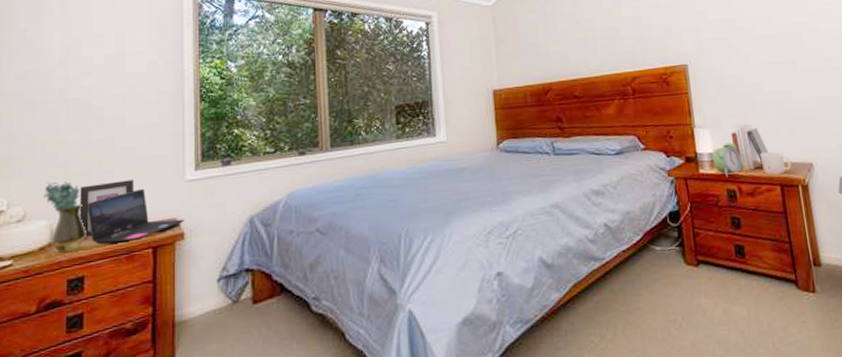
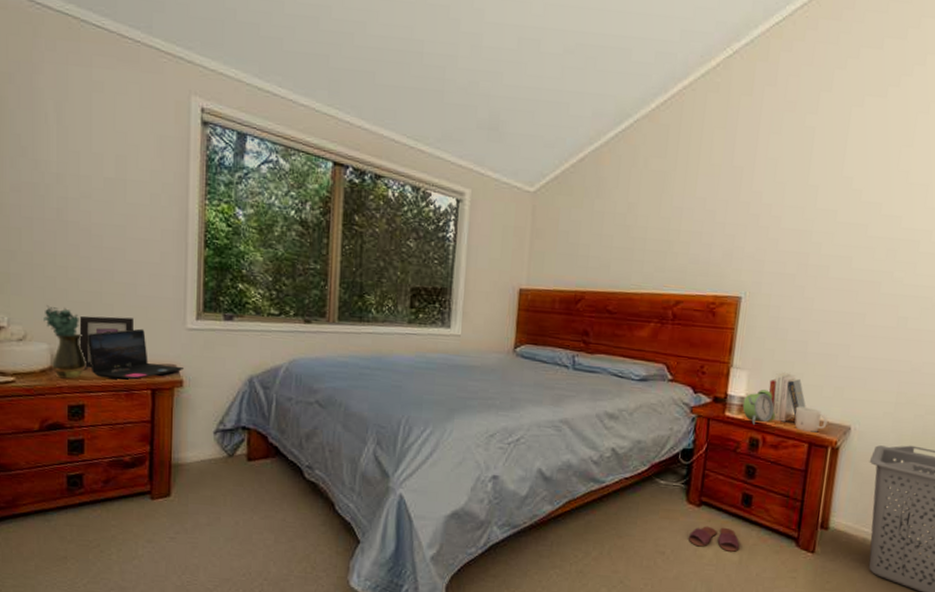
slippers: none [694,282,745,308] -> present [688,526,740,552]

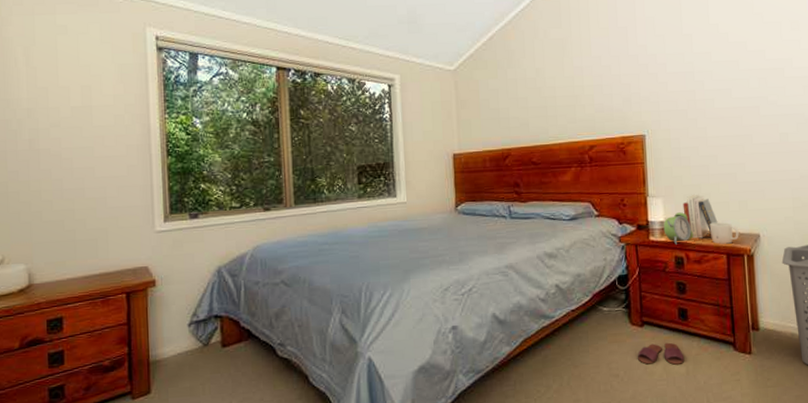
vase: present [44,305,86,379] -> none [20,228,63,295]
picture frame: present [79,315,133,369] -> none [54,229,106,282]
laptop: present [86,328,183,380] -> none [61,237,155,289]

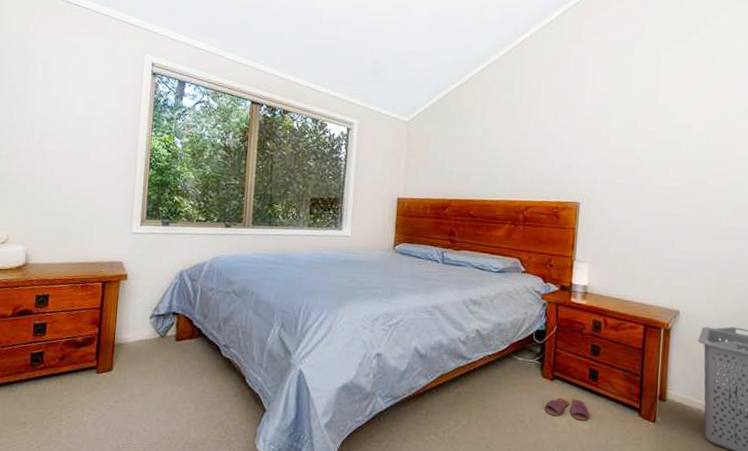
alarm clock: present [663,212,694,245] -> none [585,279,614,309]
books: present [683,194,718,239] -> none [607,264,640,307]
mug: present [709,222,739,244] -> none [630,293,659,316]

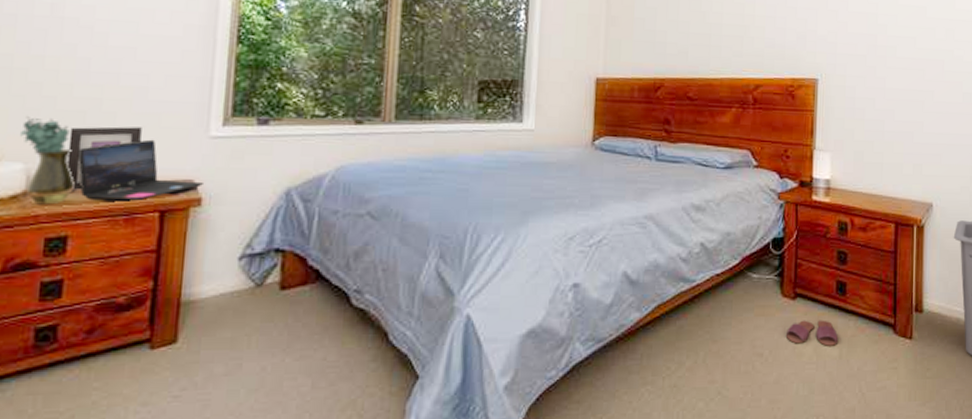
vase: none [22,215,53,274] -> present [20,116,75,205]
picture frame: none [48,223,92,265] -> present [67,126,142,190]
laptop: none [54,233,128,275] -> present [77,139,203,201]

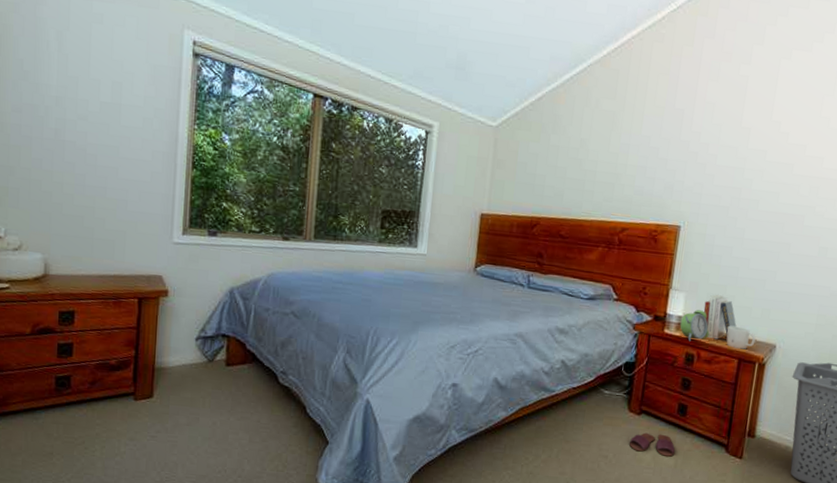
vase: present [20,116,75,205] -> none [39,218,78,287]
picture frame: present [67,126,142,190] -> none [72,228,124,278]
laptop: present [77,139,203,201] -> none [78,241,169,289]
alarm clock: none [828,171,861,208] -> present [680,310,710,342]
books: none [852,151,889,203] -> present [703,294,737,340]
mug: none [879,185,911,211] -> present [726,325,756,349]

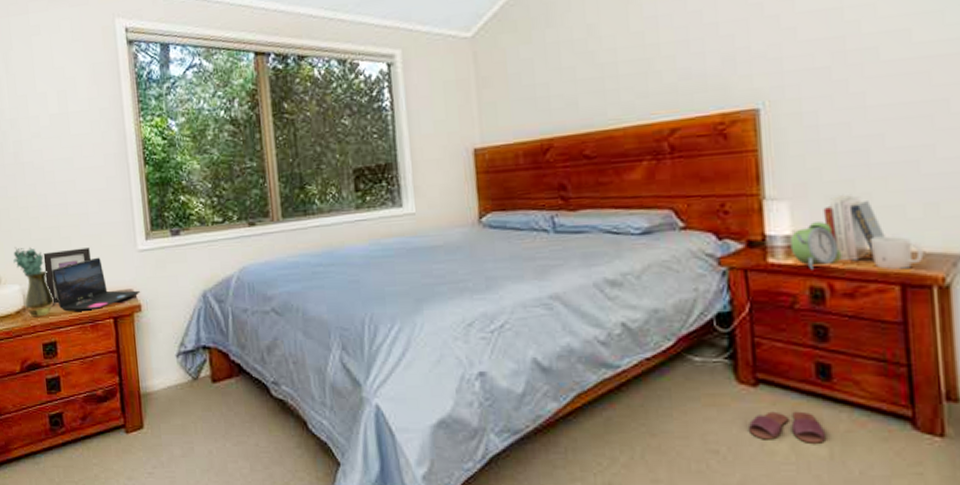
vase: none [39,218,78,287] -> present [13,247,54,318]
picture frame: none [72,228,124,278] -> present [43,248,91,304]
laptop: none [78,241,169,289] -> present [51,257,140,312]

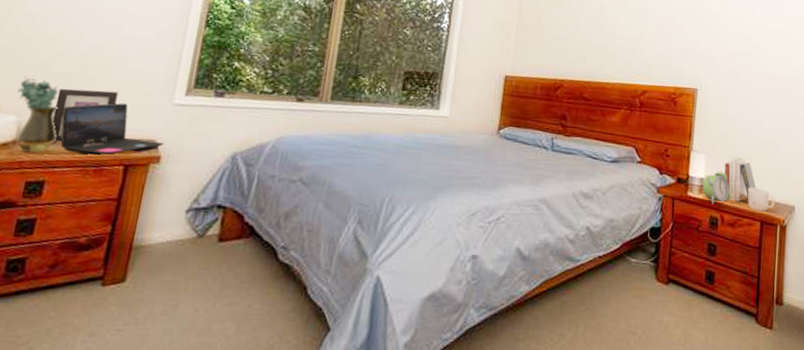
slippers: present [747,411,827,443] -> none [658,304,706,330]

